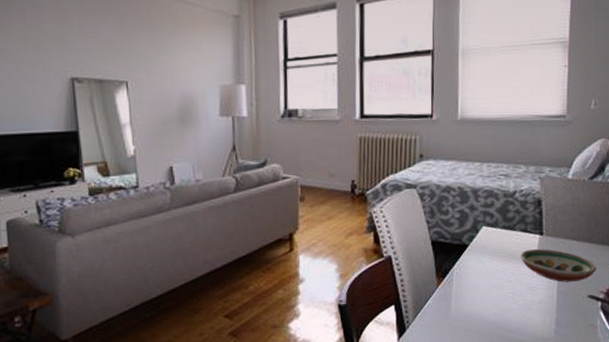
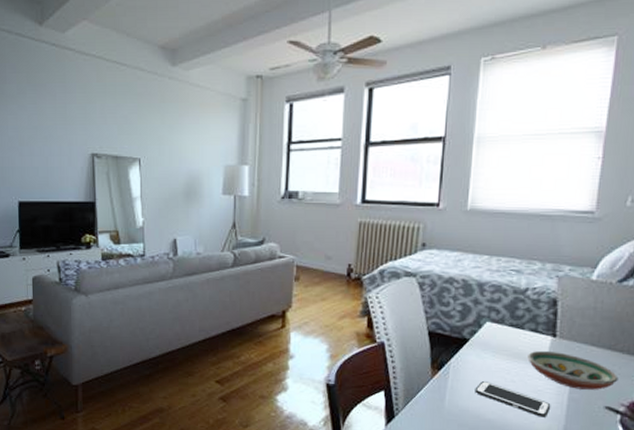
cell phone: none [477,284,543,313] -> present [475,381,551,417]

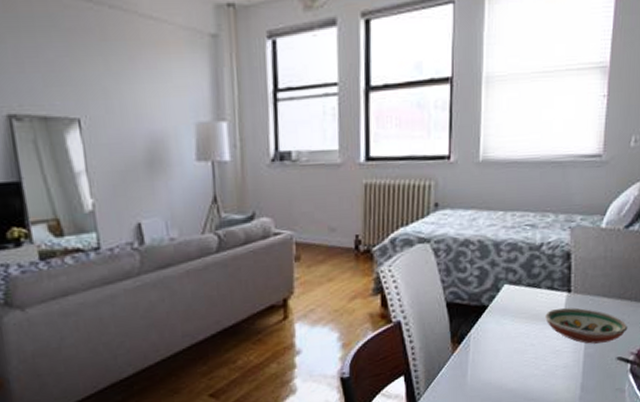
cell phone: present [475,381,551,417] -> none [496,349,569,378]

